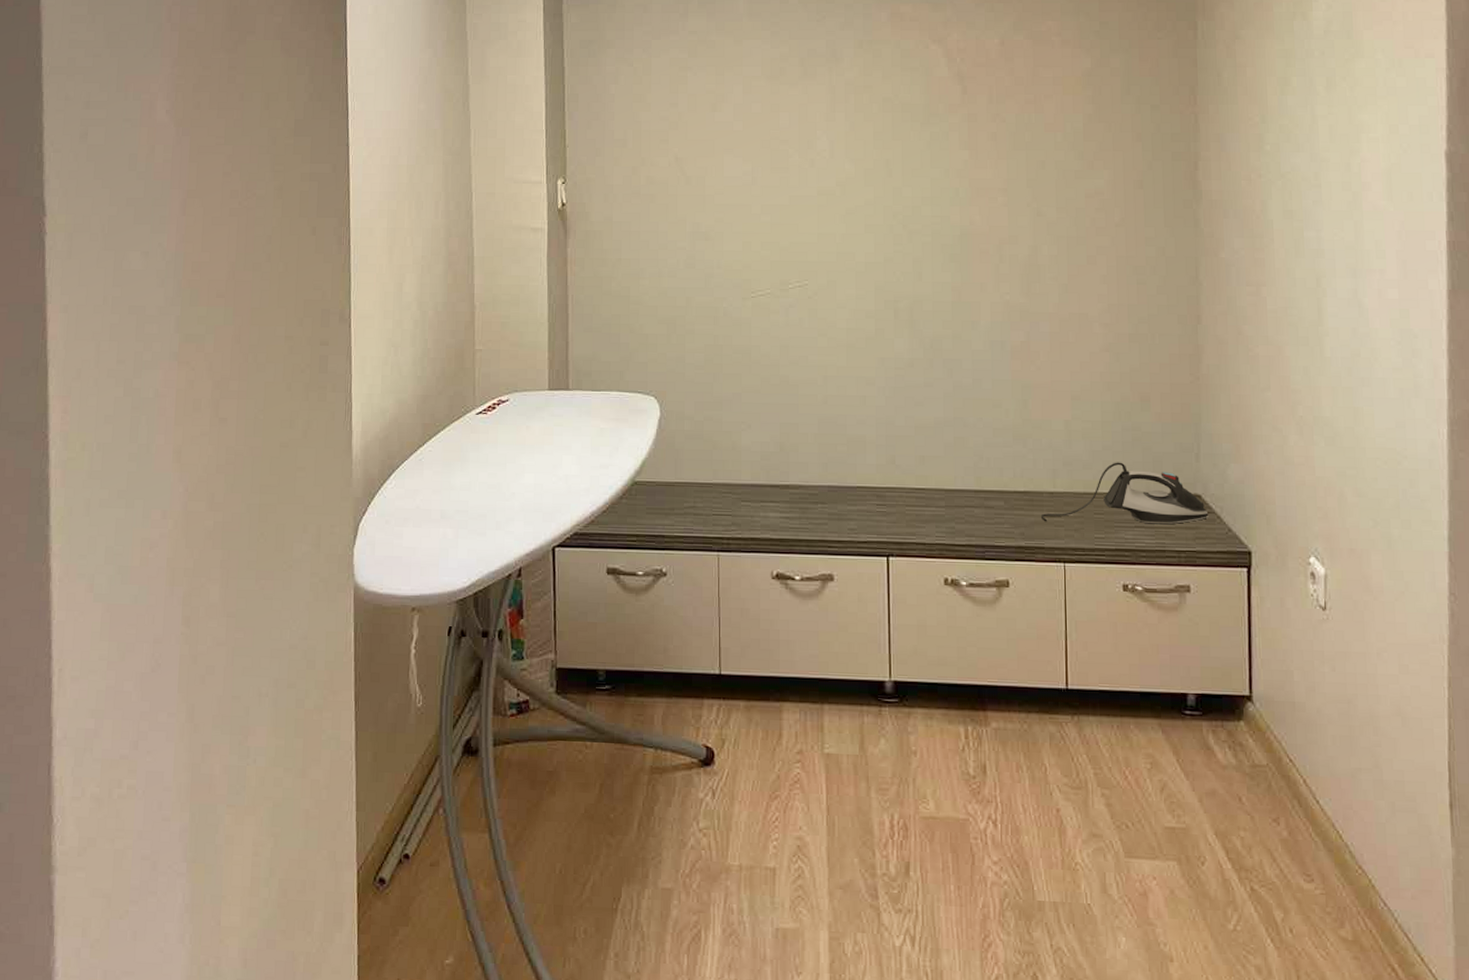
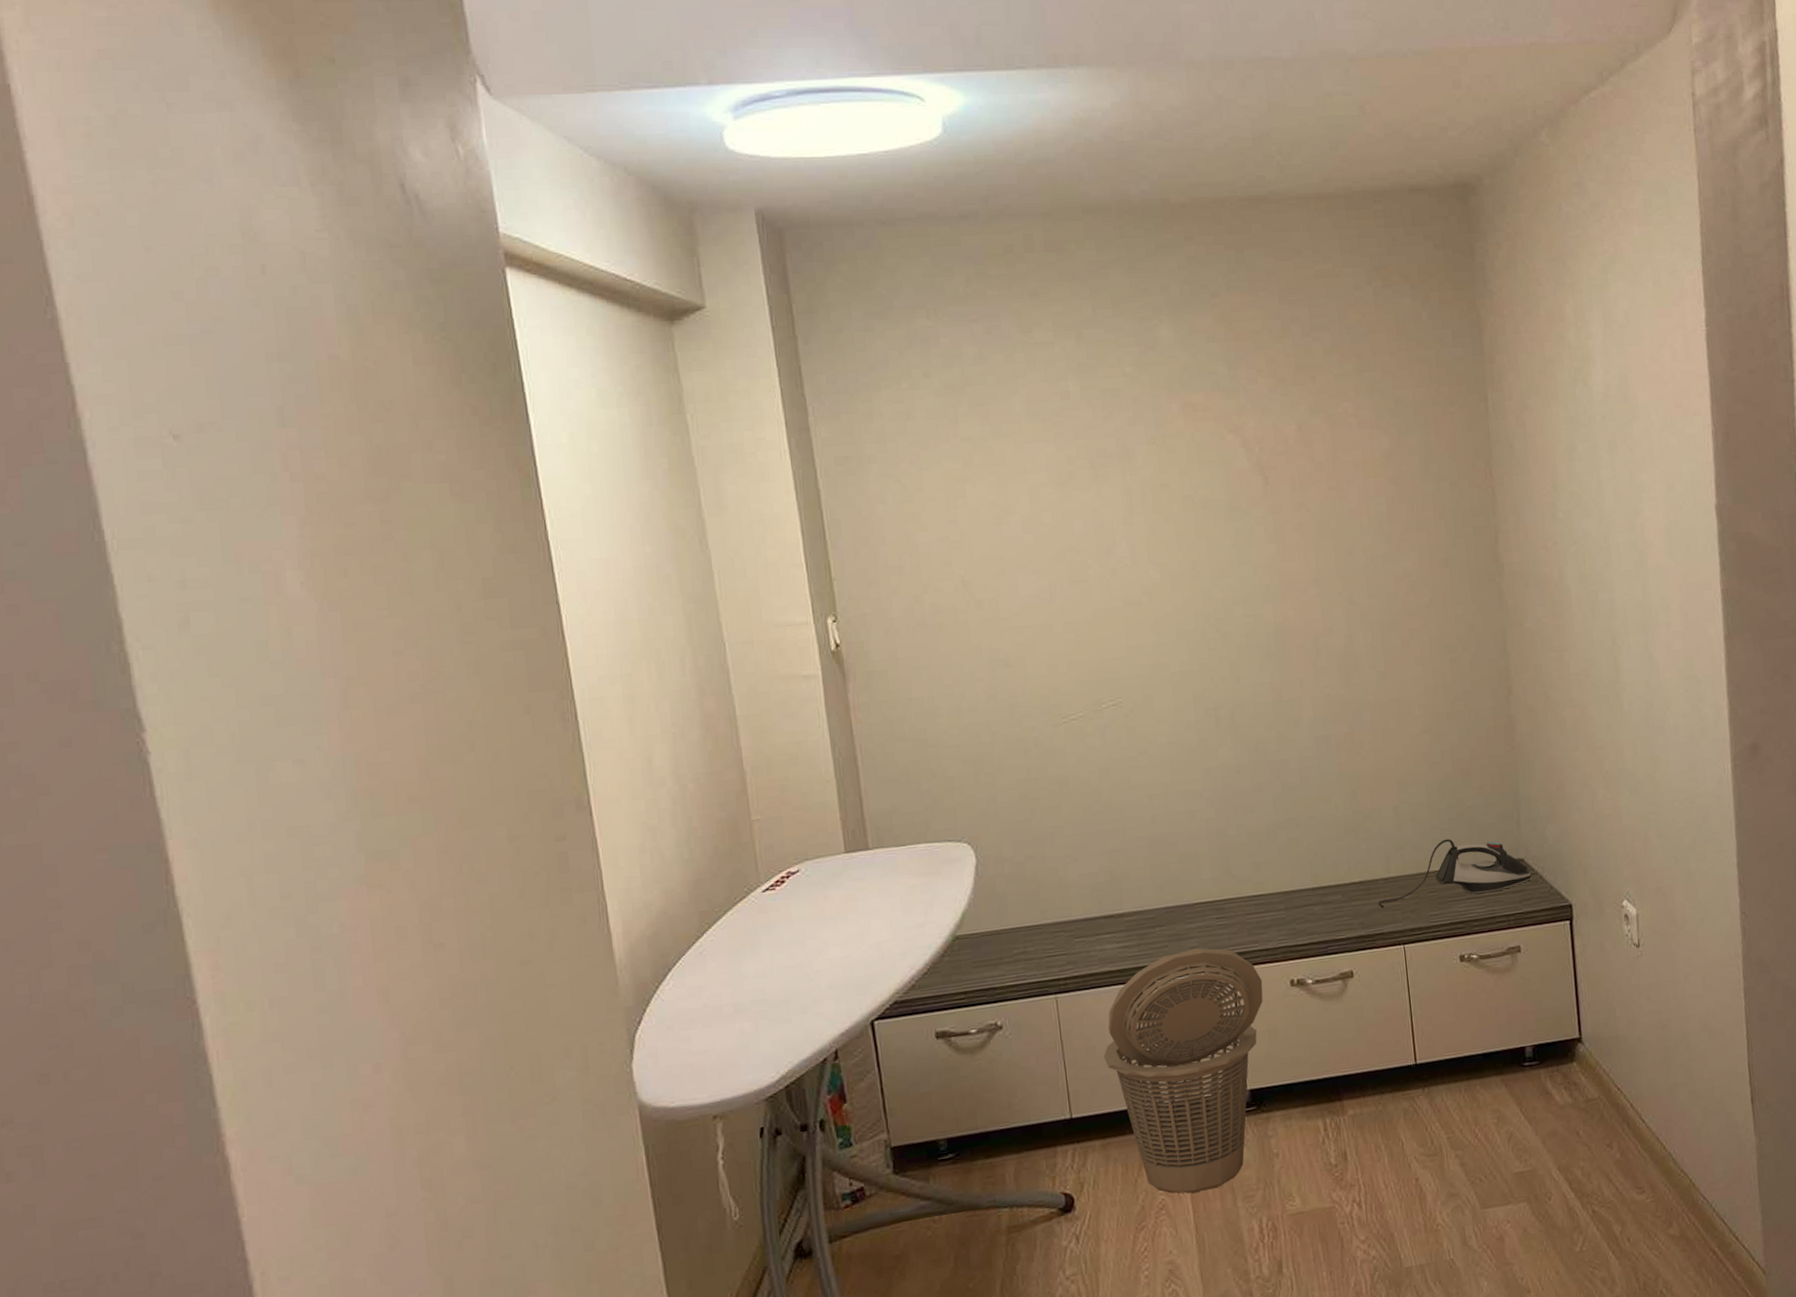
laundry basket: none [757,530,916,774] -> present [1104,947,1263,1194]

